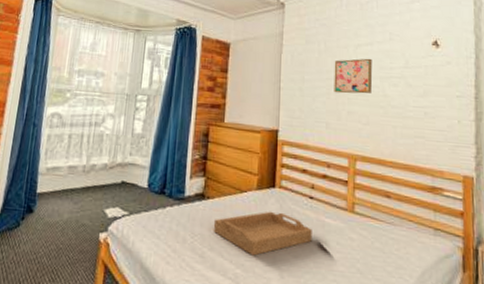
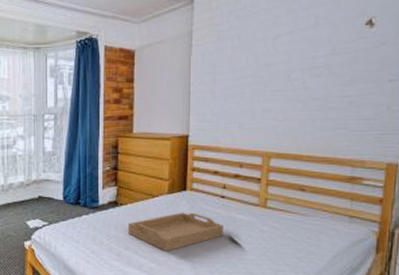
wall art: present [334,58,373,94] -> none [248,49,293,91]

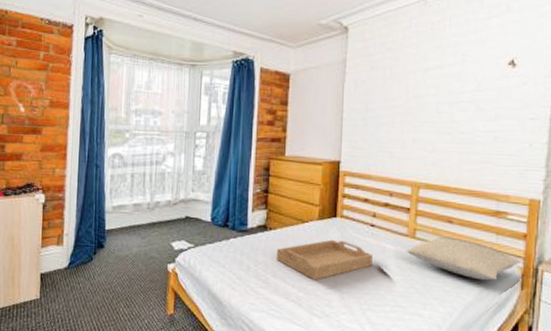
pillow: none [258,204,376,246] -> present [407,236,521,281]

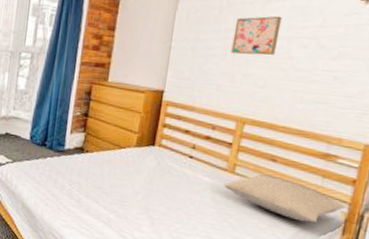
serving tray: present [276,239,373,280] -> none [90,166,188,205]
wall art: none [399,82,442,121] -> present [231,15,282,56]

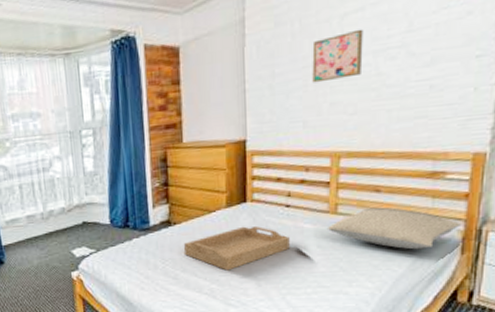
serving tray: none [90,166,188,205] -> present [183,225,290,271]

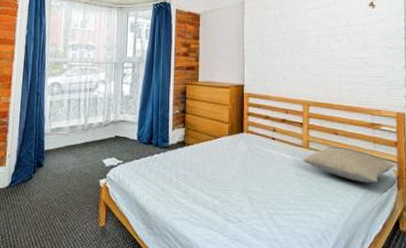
serving tray: present [183,225,290,271] -> none [194,152,275,189]
wall art: present [312,29,363,83] -> none [288,20,321,51]

